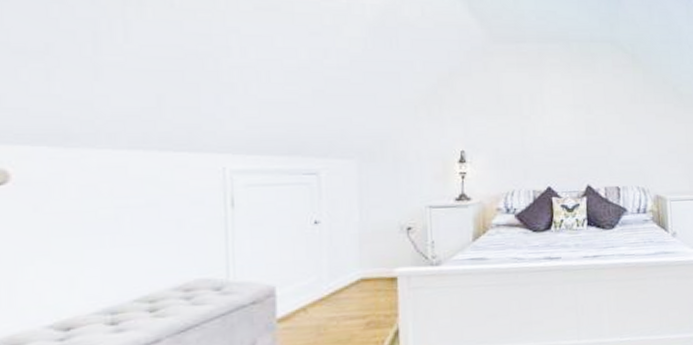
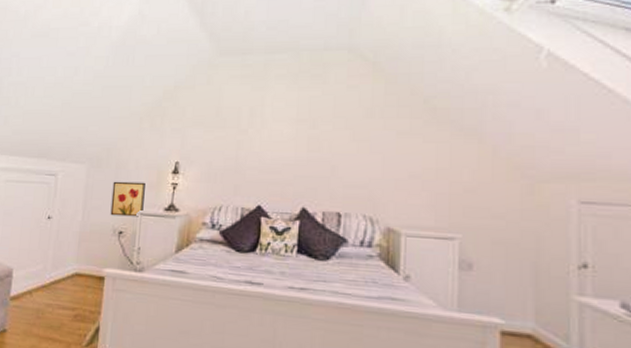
wall art: none [392,174,432,212] -> present [110,181,145,217]

